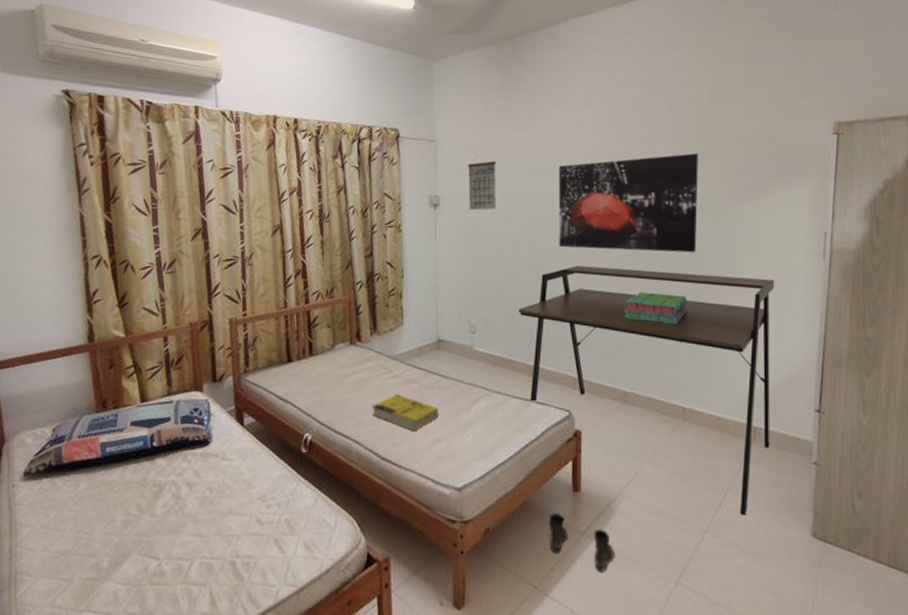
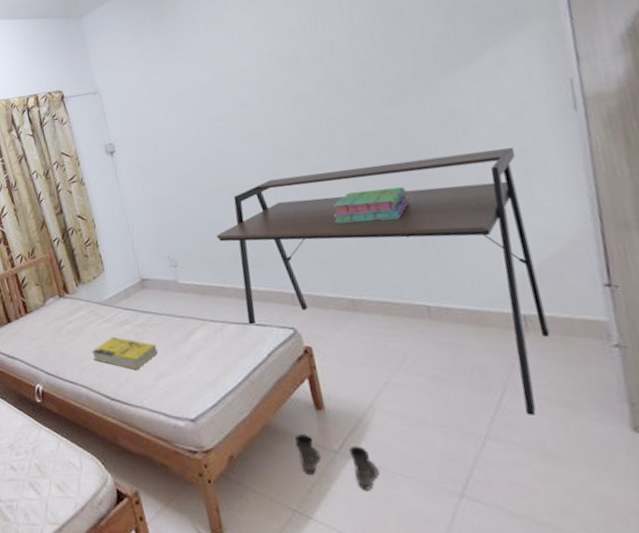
calendar: present [468,157,497,211] -> none [135,96,172,150]
wall art: present [558,153,698,253] -> none [228,32,405,166]

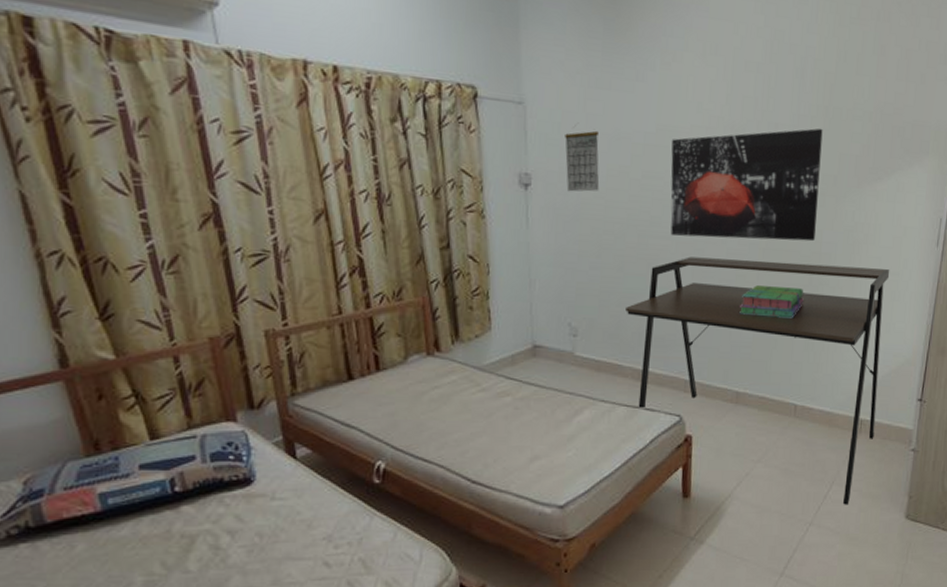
book: present [92,337,157,370] -> none [458,409,537,450]
calendar: none [135,96,172,150] -> present [565,125,600,192]
wall art: none [228,32,405,166] -> present [670,128,823,242]
boots: present [295,434,379,490] -> none [657,521,723,573]

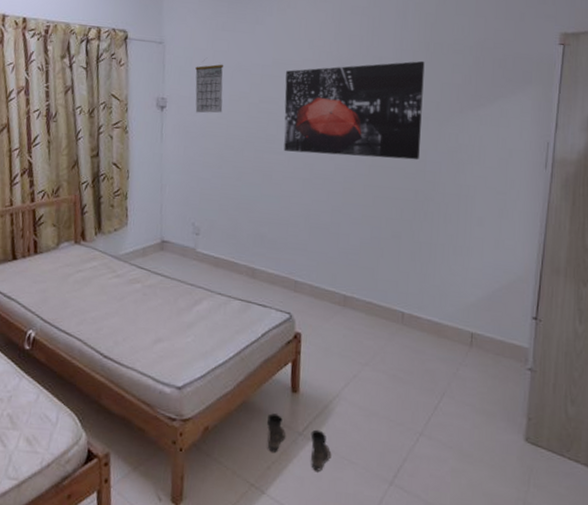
desk: present [626,256,890,505] -> none [242,170,497,419]
boots: none [657,521,723,573] -> present [266,413,331,471]
stack of books: present [739,285,805,319] -> none [346,198,411,230]

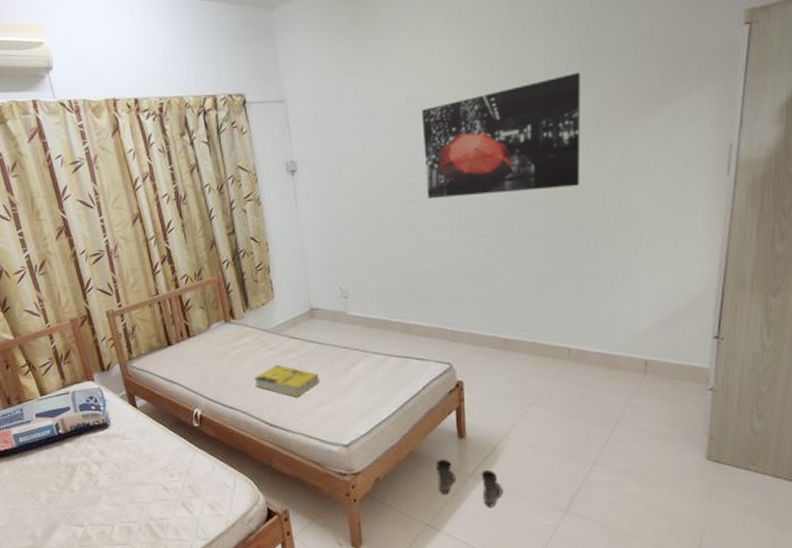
book: none [95,293,161,331] -> present [254,364,319,398]
calendar: present [195,60,223,113] -> none [322,112,357,172]

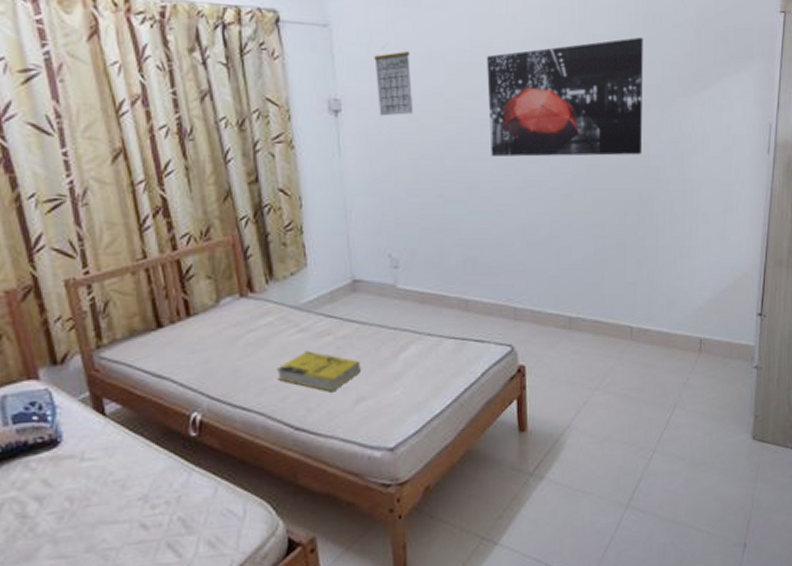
calendar: none [322,112,357,172] -> present [374,46,414,116]
boots: present [435,459,502,507] -> none [494,458,564,510]

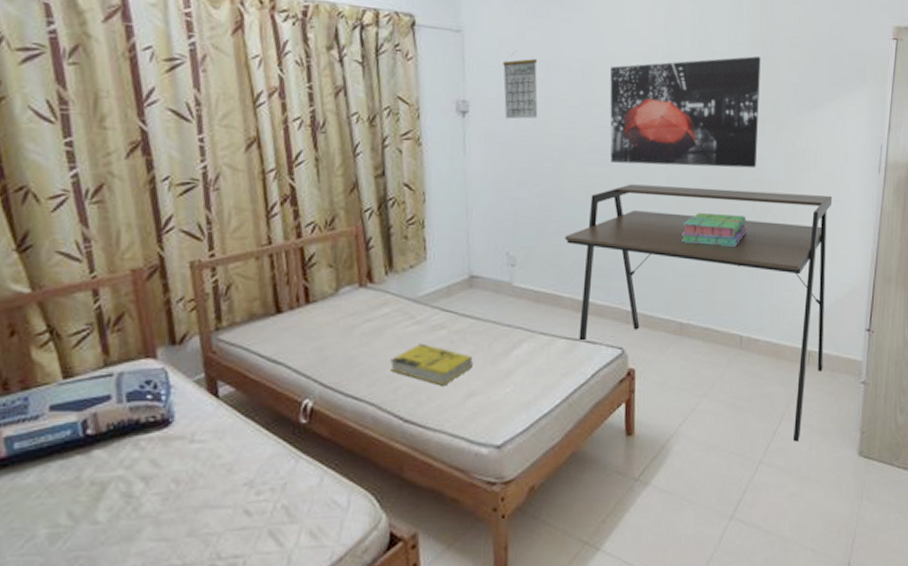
desk: none [448,178,721,429] -> present [565,184,833,442]
stack of books: none [566,204,635,237] -> present [681,213,748,247]

